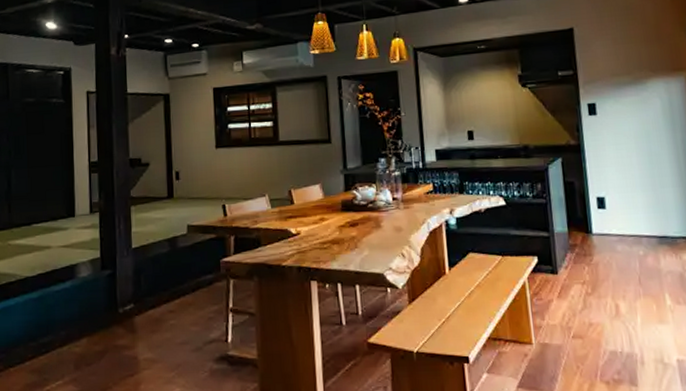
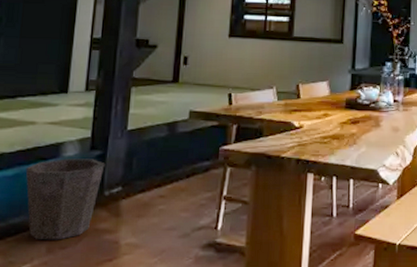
waste bin: none [47,278,116,358] -> present [25,158,105,240]

